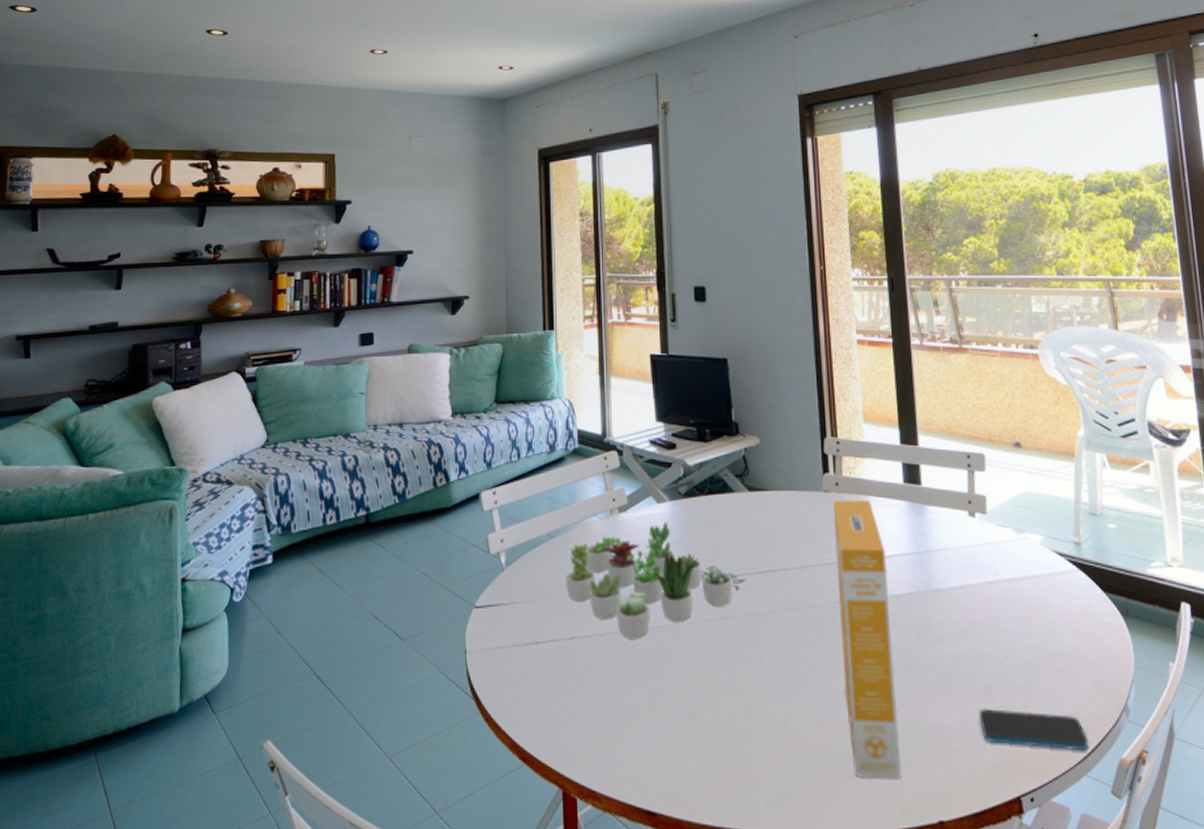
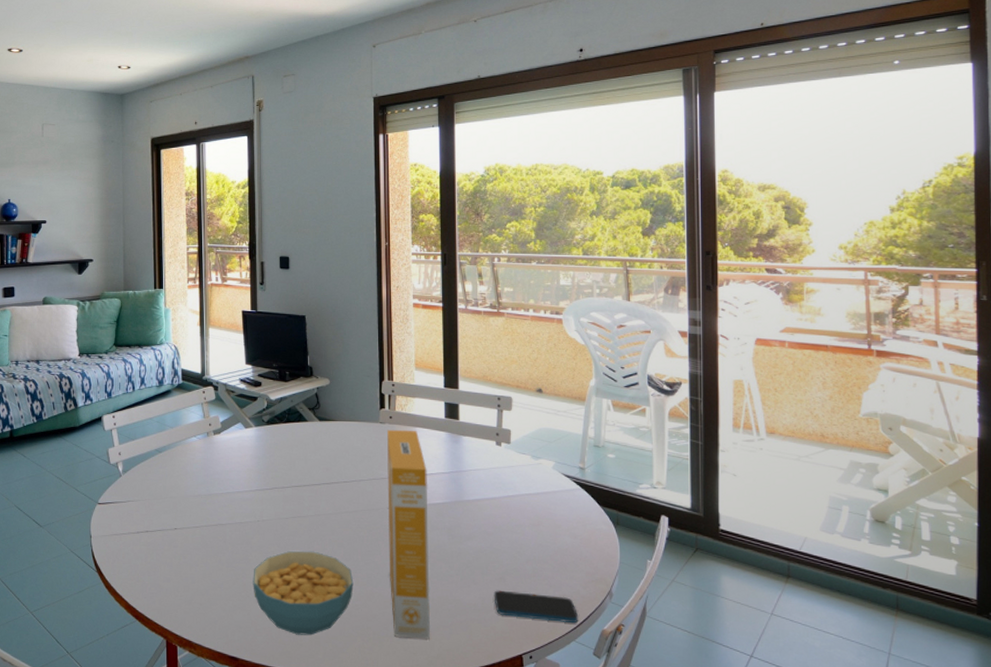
succulent plant: present [565,521,746,640] -> none [170,442,315,532]
cereal bowl: none [672,663,801,778] -> present [253,551,354,636]

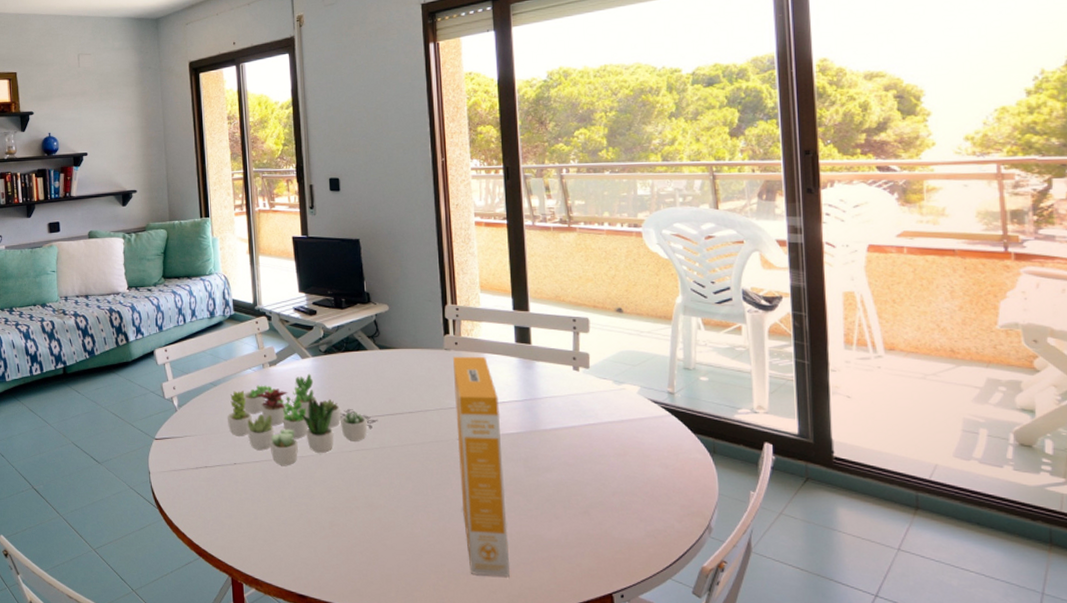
succulent plant: none [170,442,315,532] -> present [226,373,378,466]
cereal bowl: present [253,551,354,636] -> none [317,485,425,573]
smartphone: present [494,590,579,624] -> none [578,525,675,560]

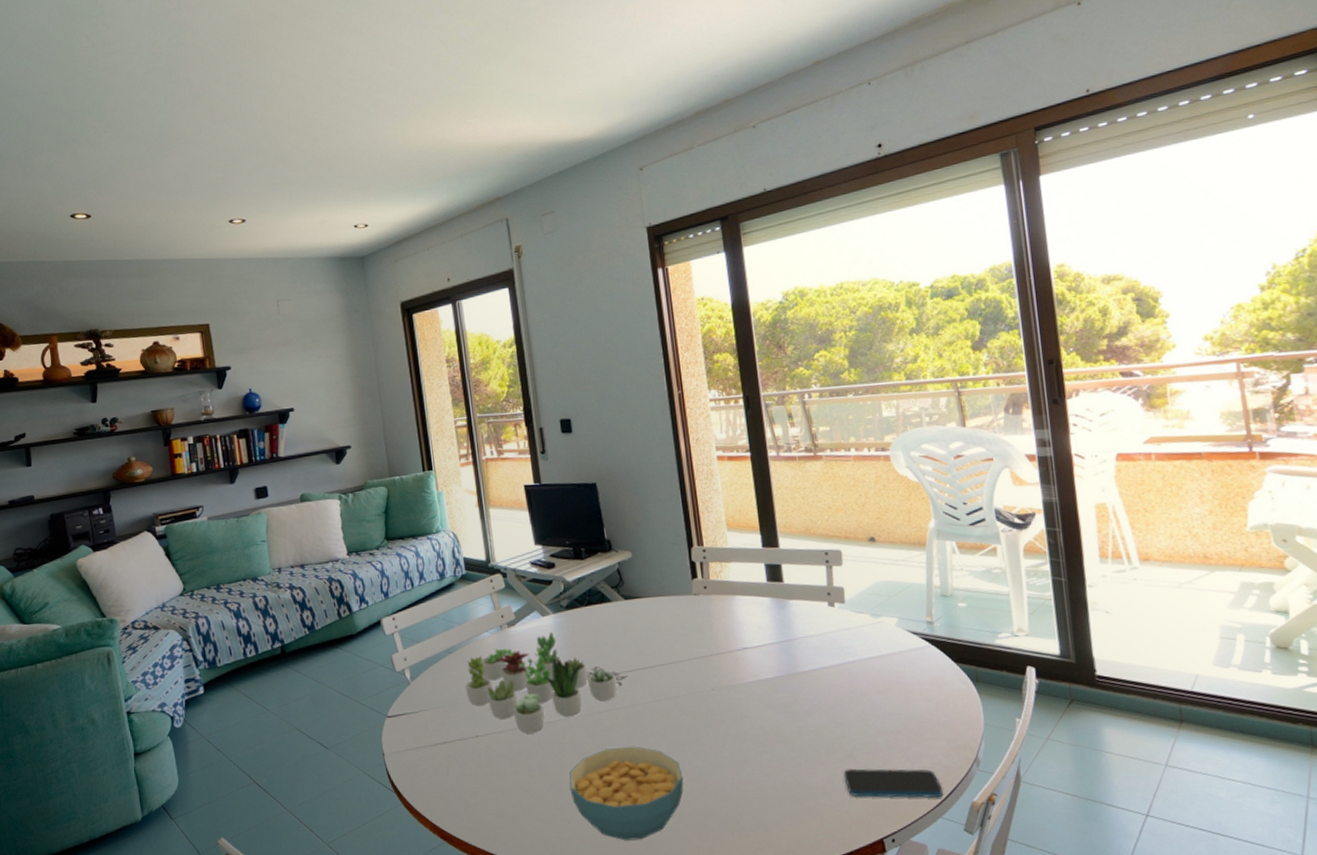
cereal bowl: none [317,485,425,573] -> present [569,746,684,841]
box: present [453,356,511,577] -> none [703,598,777,832]
smartphone: none [578,525,675,560] -> present [843,768,944,799]

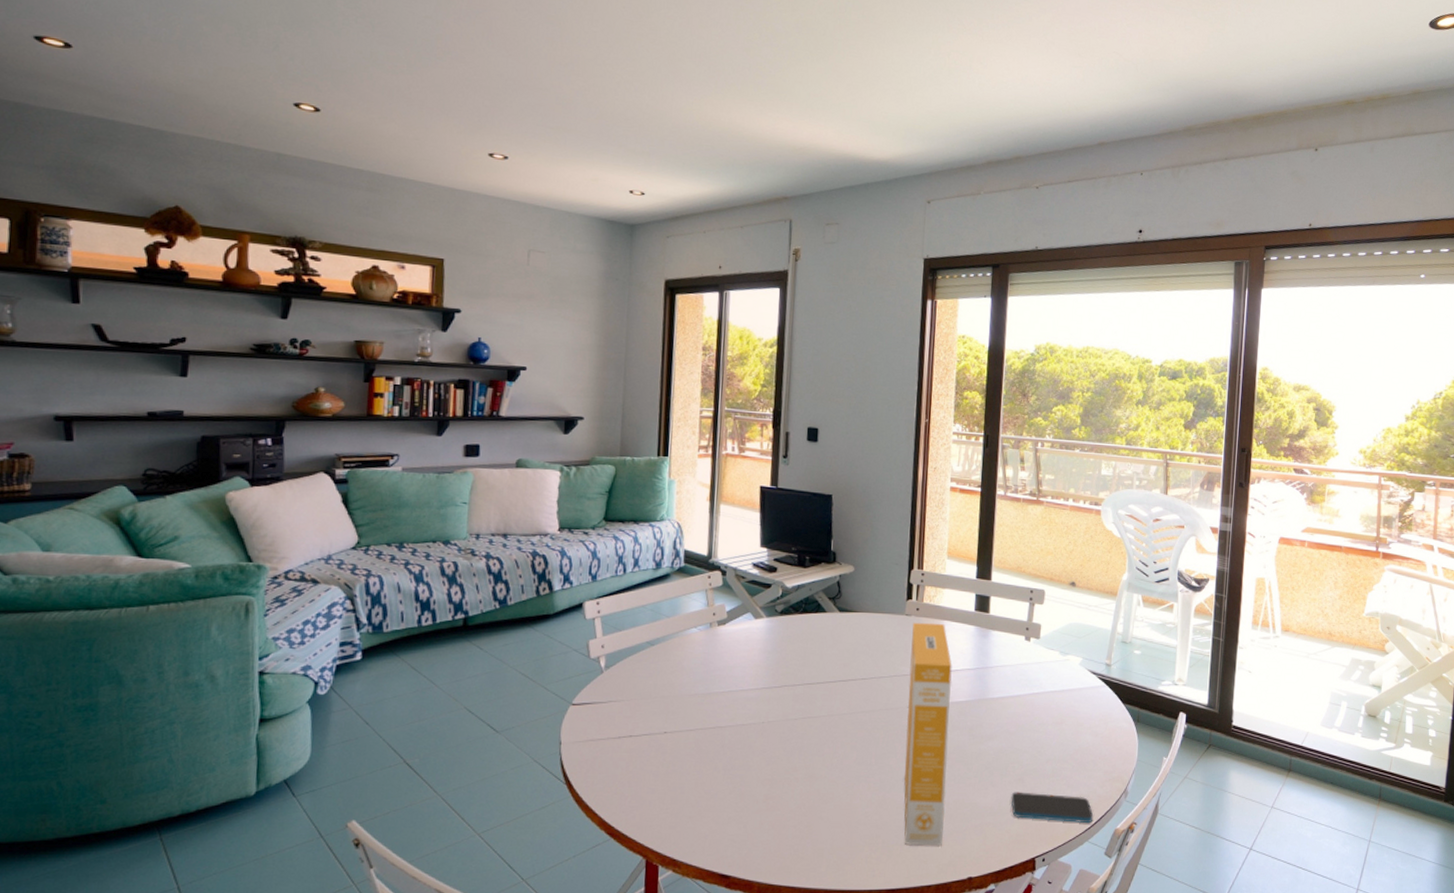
succulent plant: present [464,631,628,735] -> none [661,635,829,735]
cereal bowl: present [569,746,684,841] -> none [752,755,865,847]
box: none [703,598,777,832] -> present [904,622,952,846]

